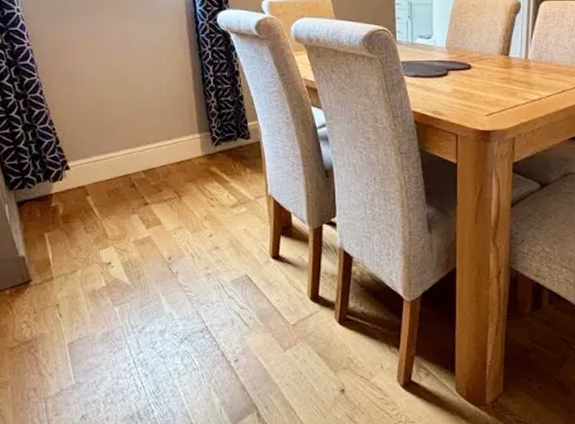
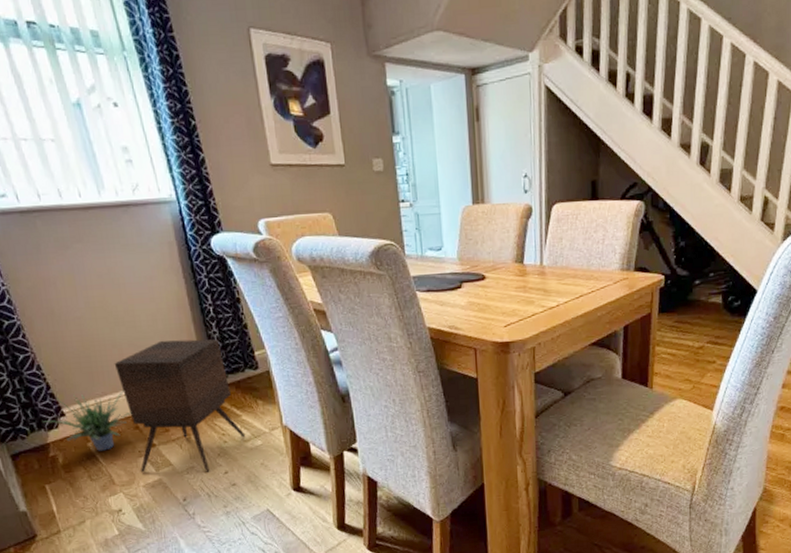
potted plant: none [48,149,129,205] -> present [42,391,131,451]
side table: none [118,105,232,234] -> present [114,339,246,473]

